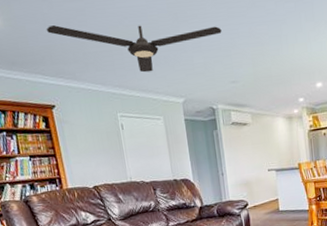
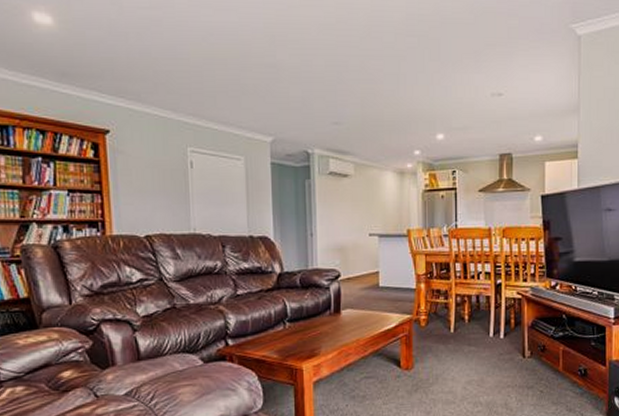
ceiling fan: present [46,25,222,73] -> none [110,34,327,102]

